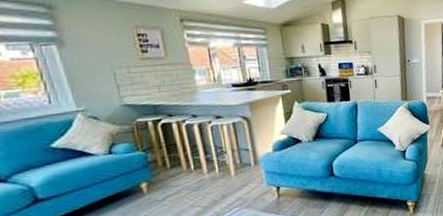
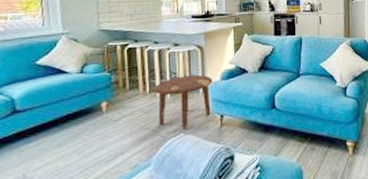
side table: none [198,147,266,204] -> present [153,74,213,130]

